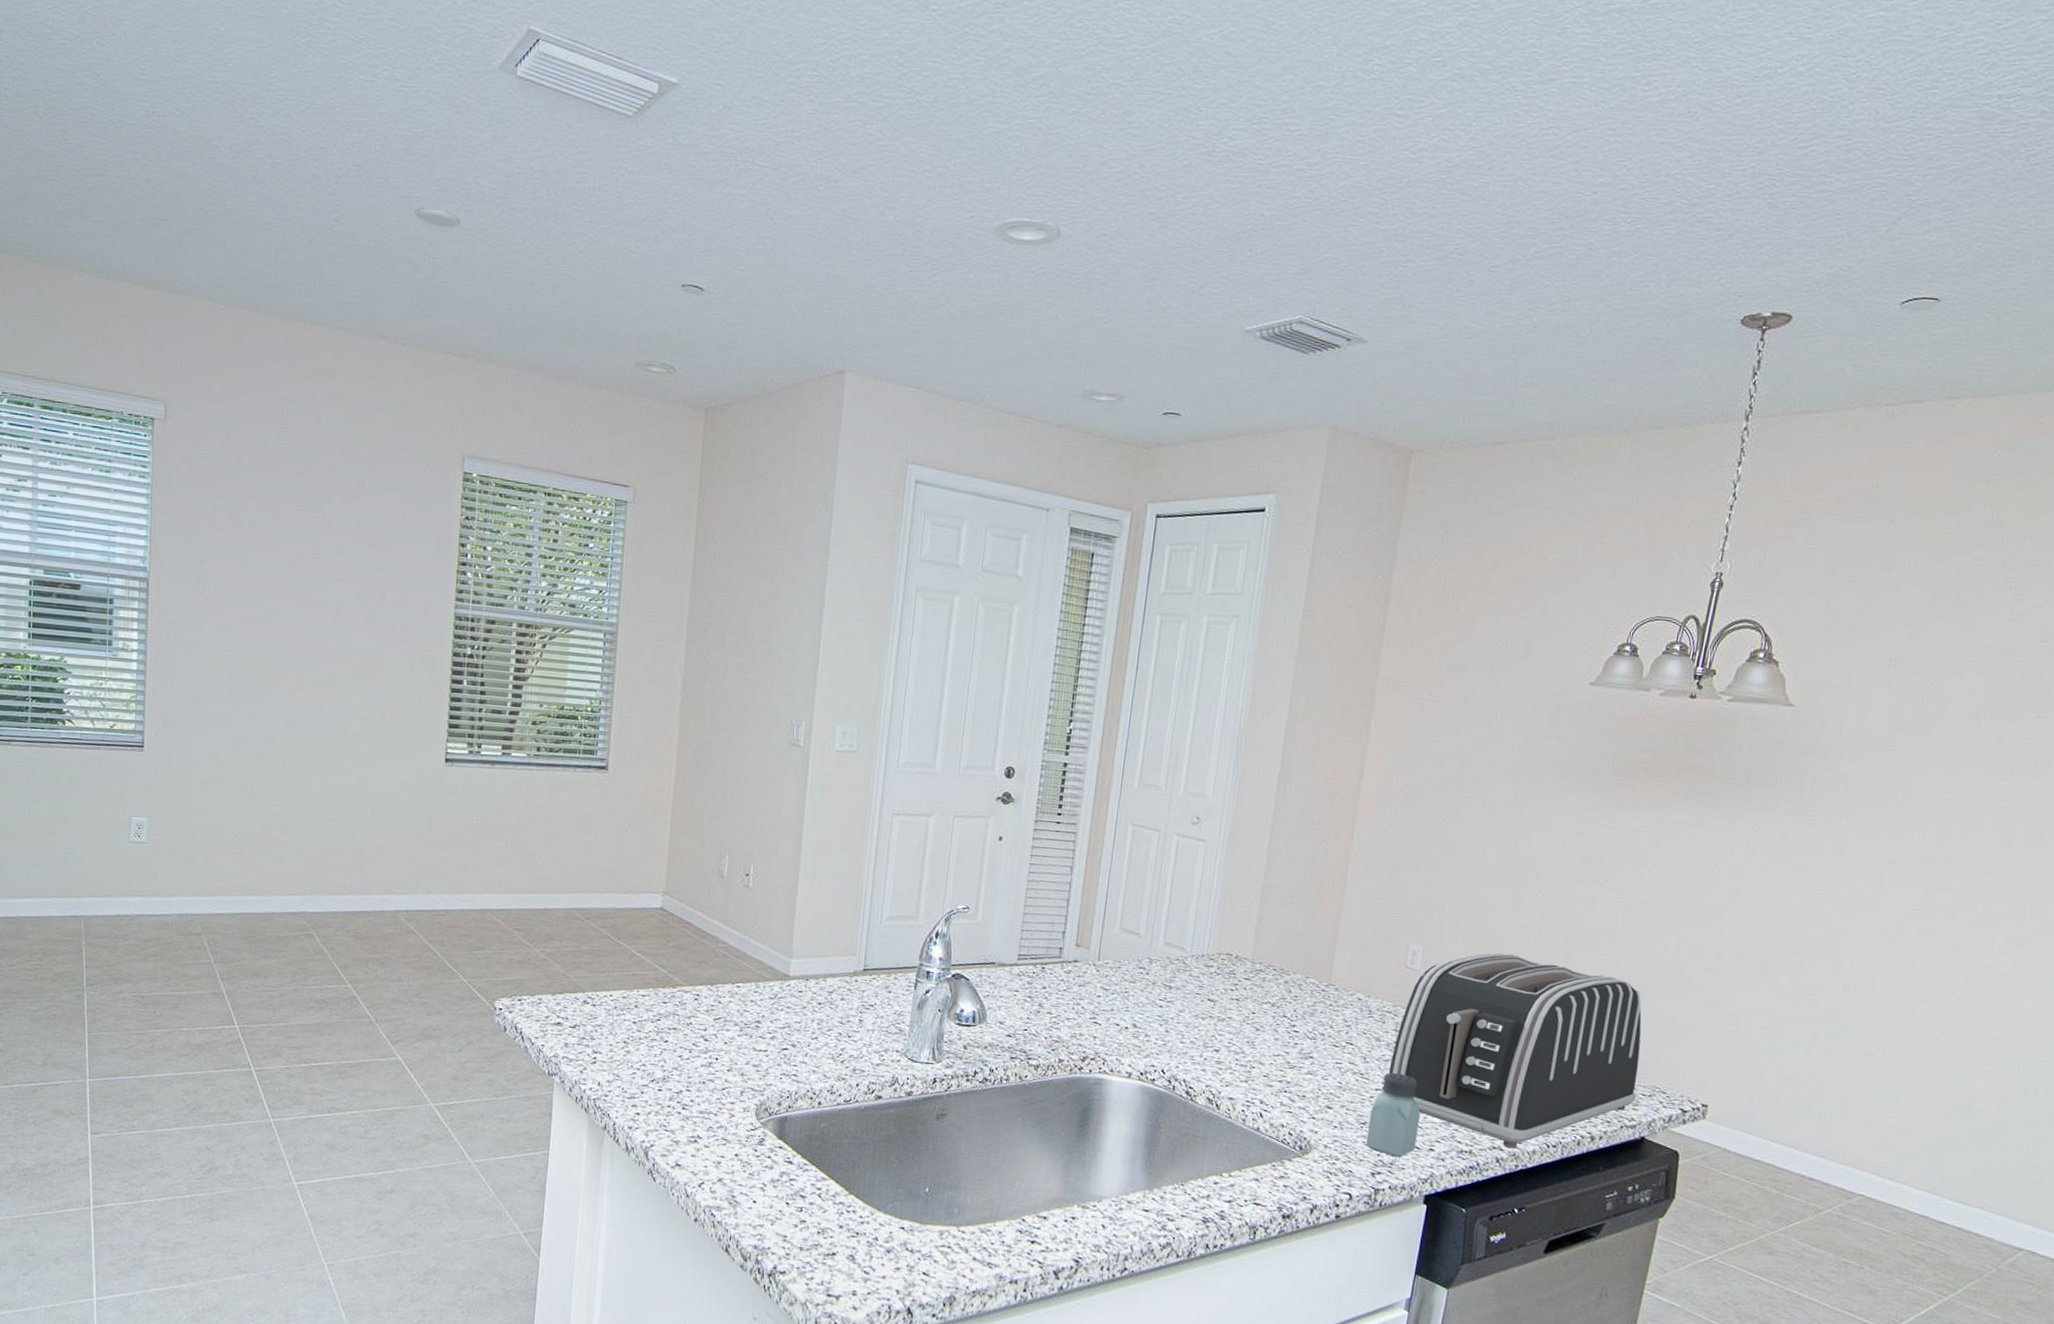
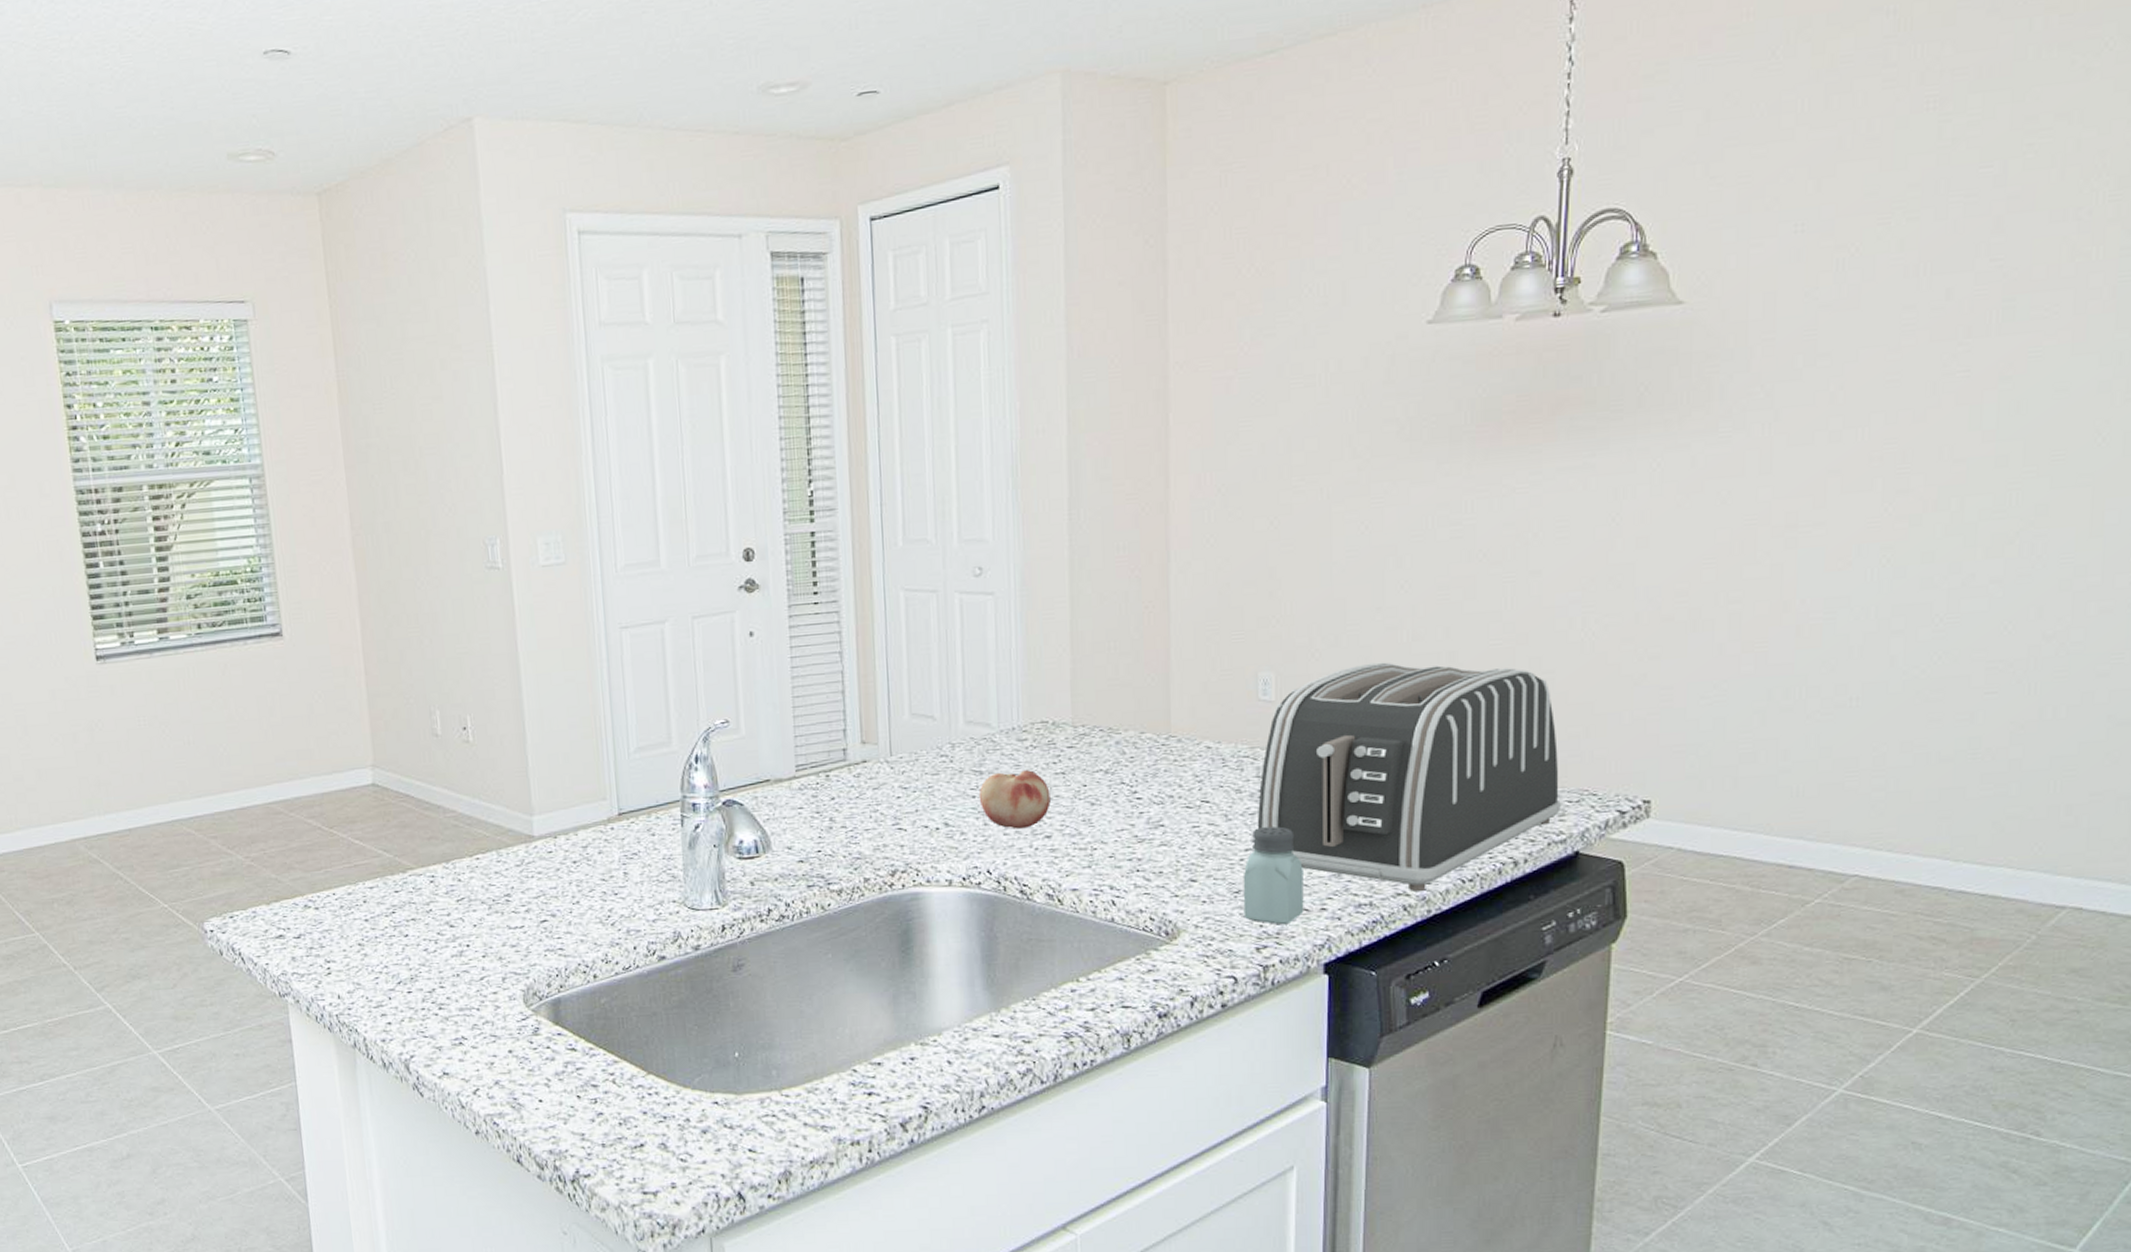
fruit: none [1165,989,1224,1041] -> present [979,770,1051,829]

